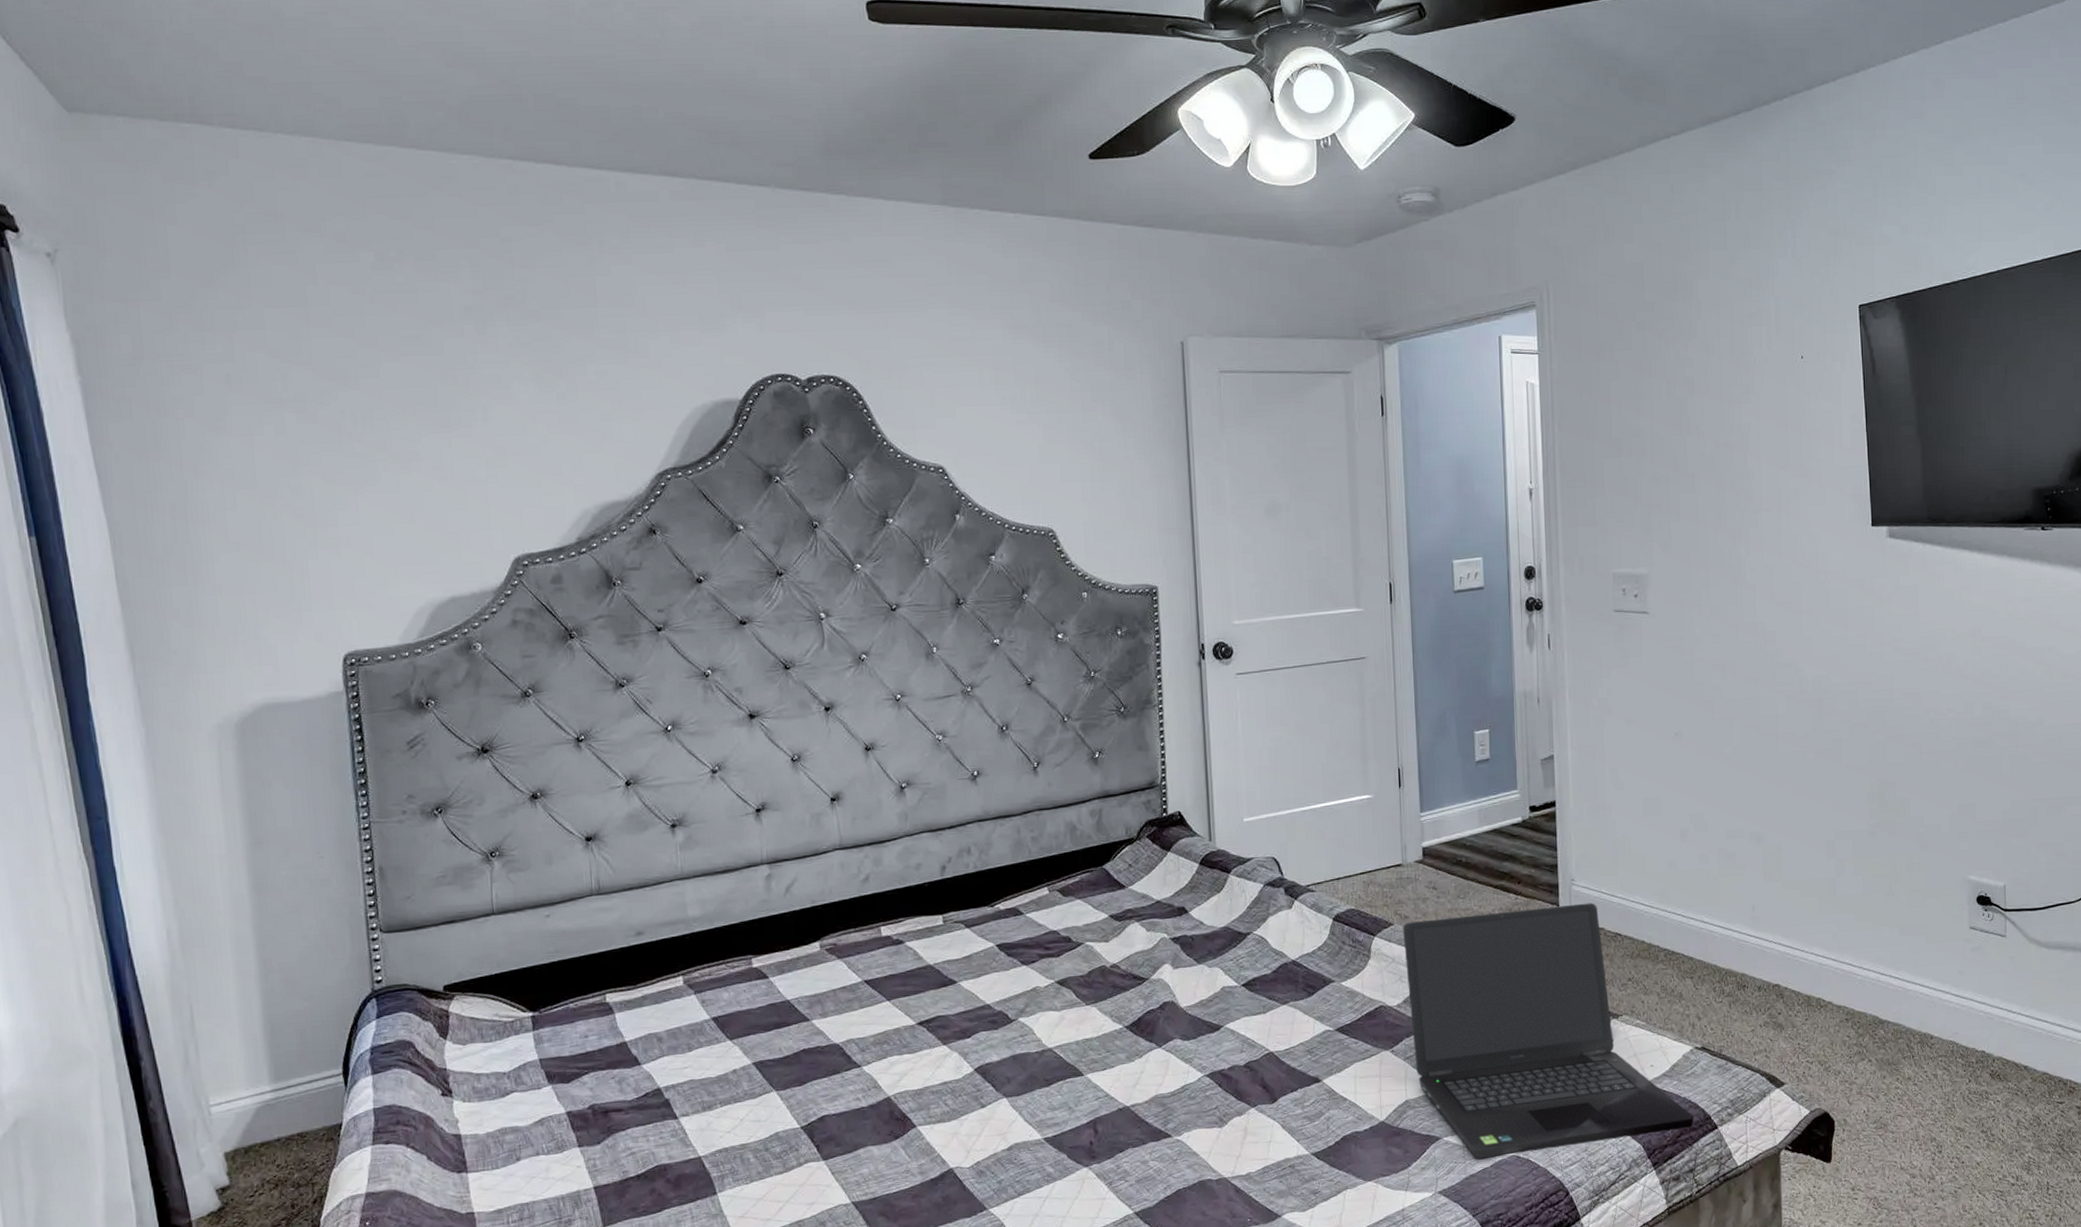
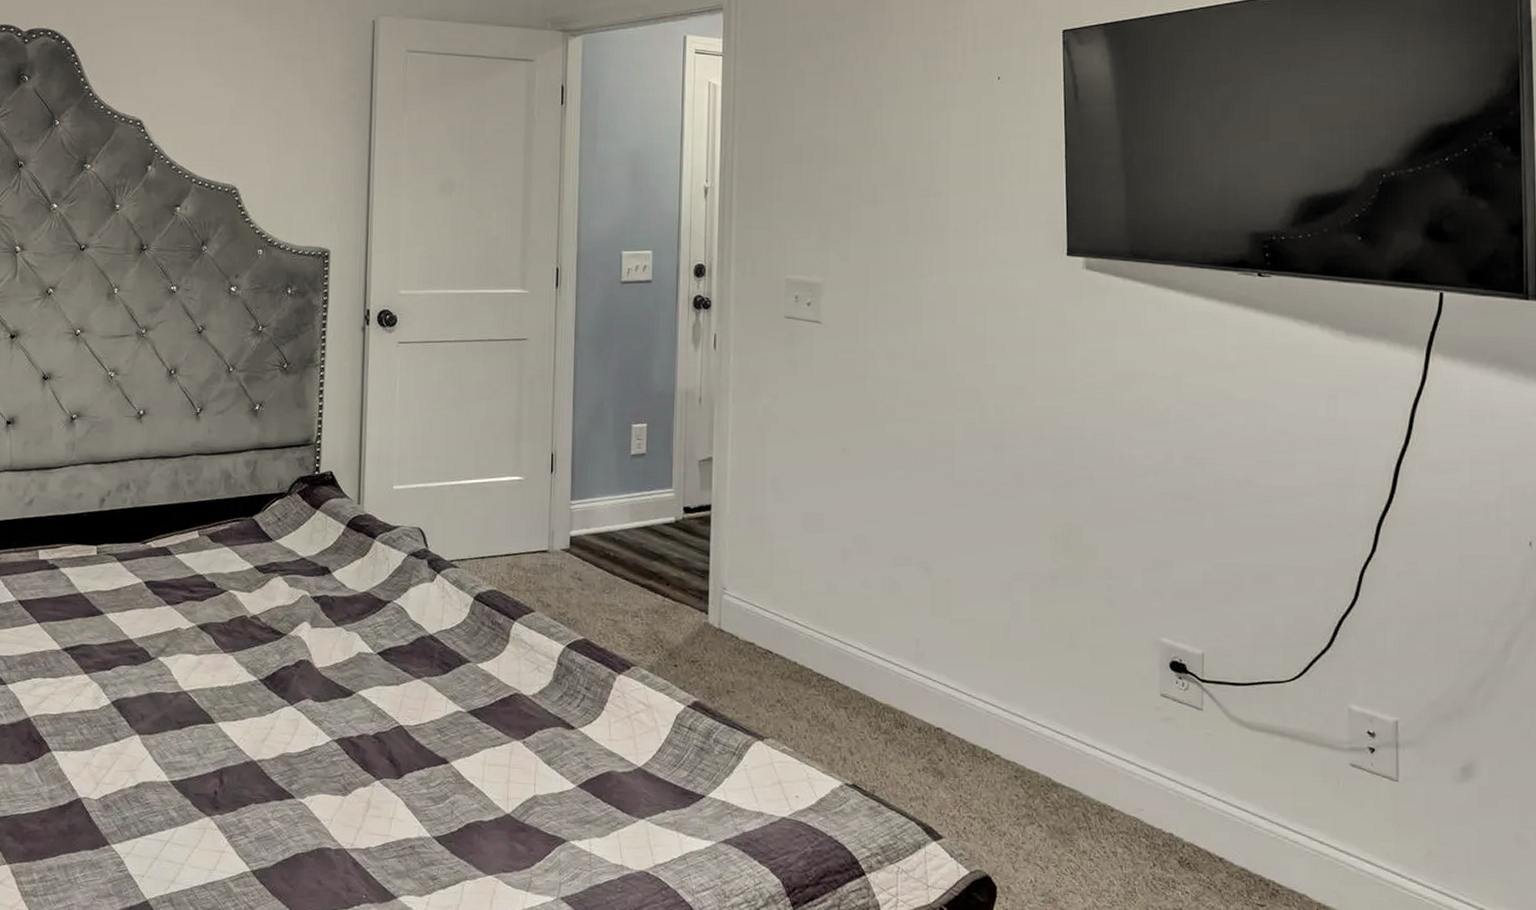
laptop: present [1403,902,1695,1159] -> none [544,611,841,871]

